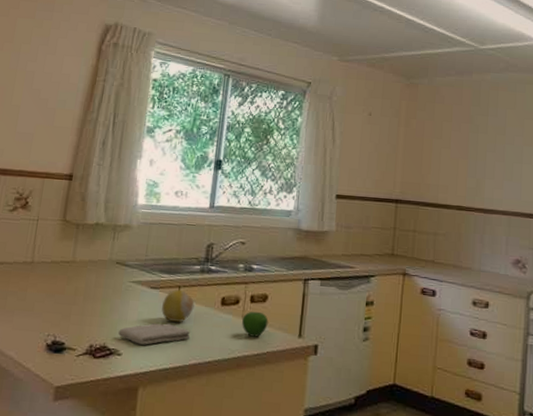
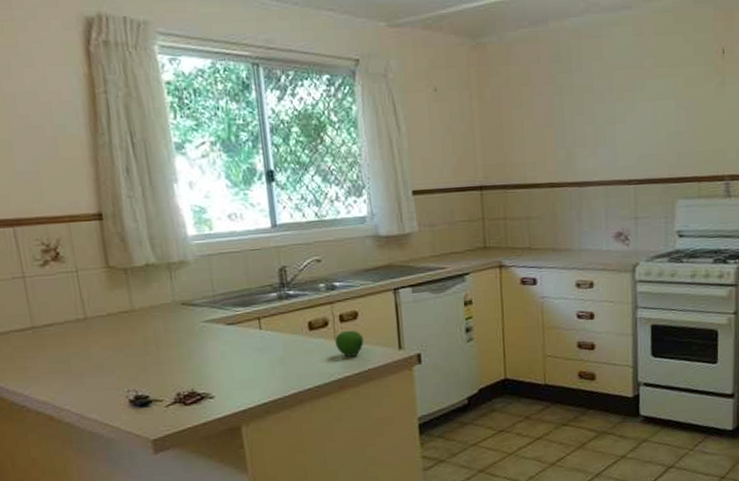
washcloth: present [118,323,191,345] -> none [204,358,284,384]
fruit: present [161,290,195,322] -> none [244,321,280,357]

